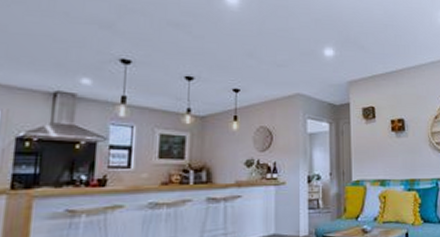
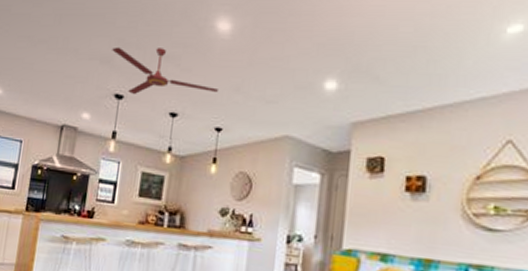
ceiling fan: none [113,12,232,60] -> present [112,47,218,95]

